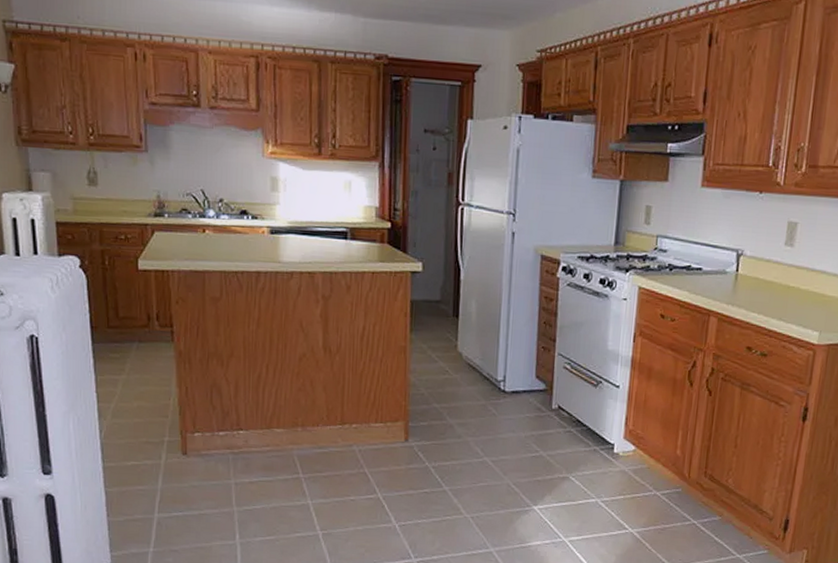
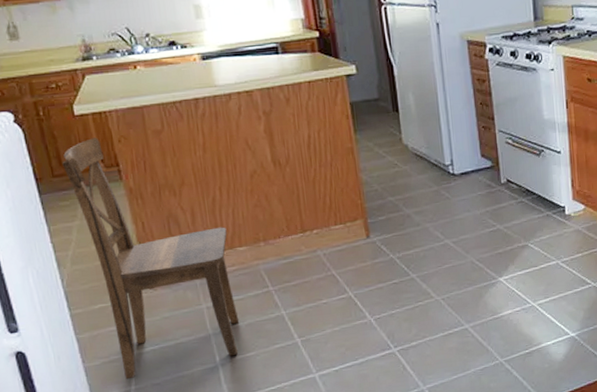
dining chair: none [119,295,267,541] -> present [62,138,240,380]

